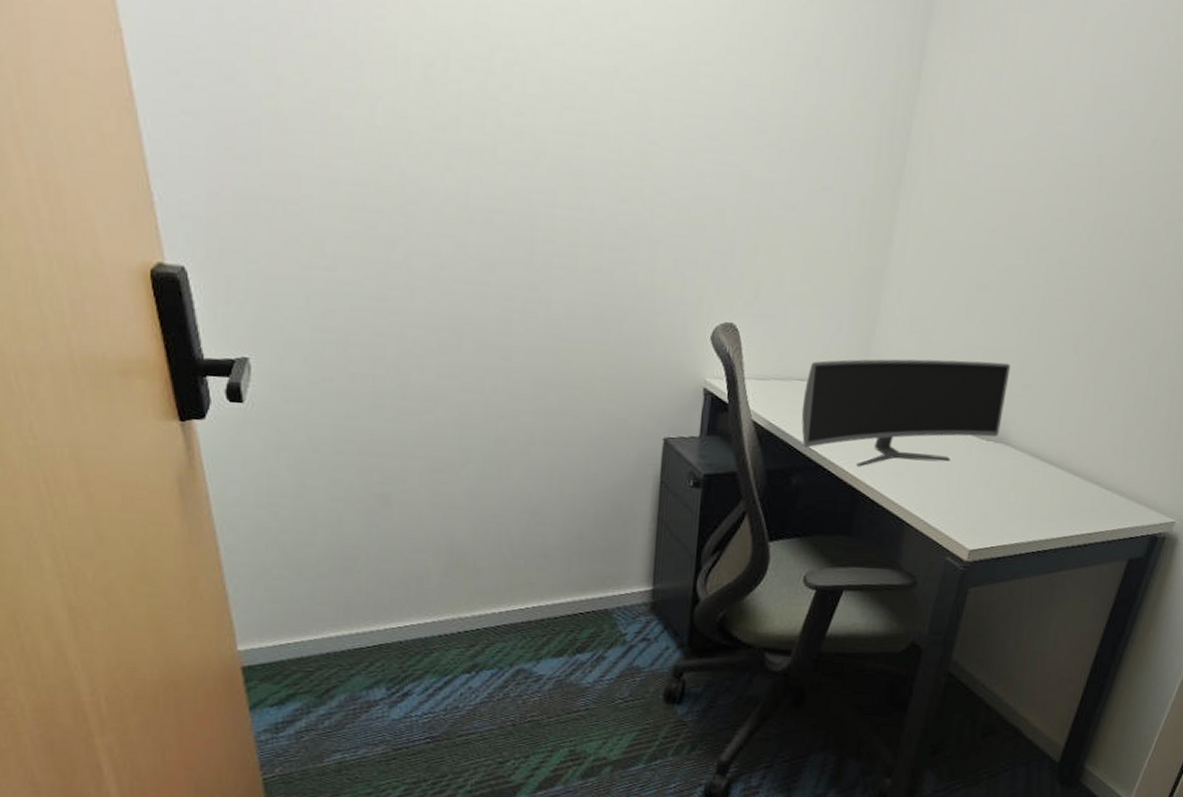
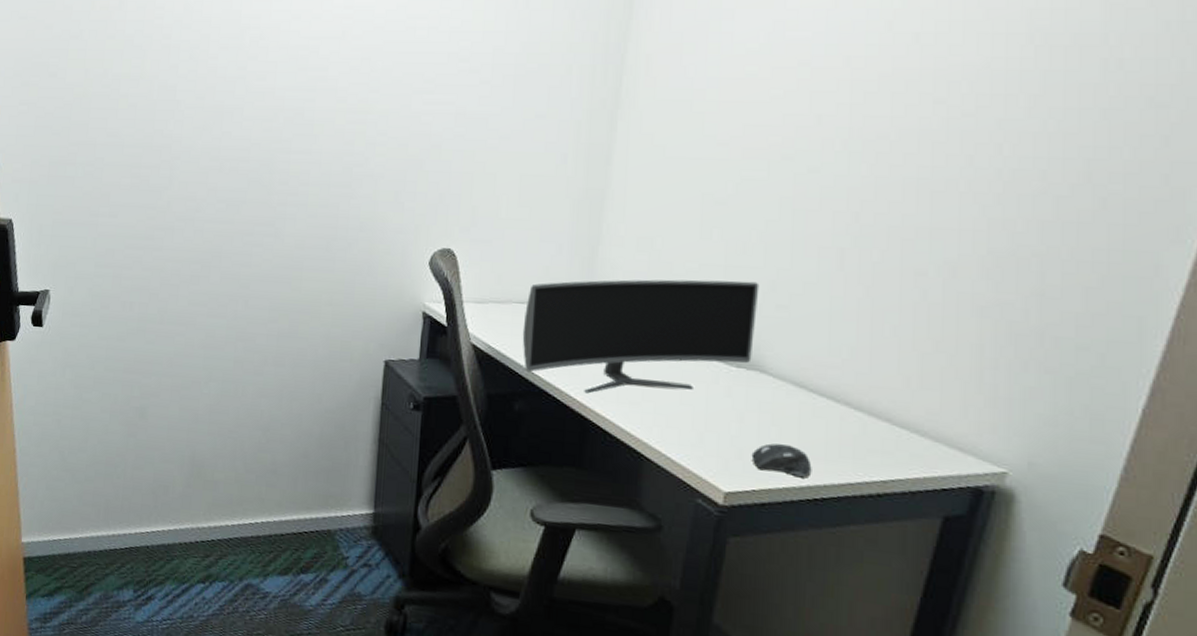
computer mouse: none [992,506,1039,535] -> present [751,443,812,478]

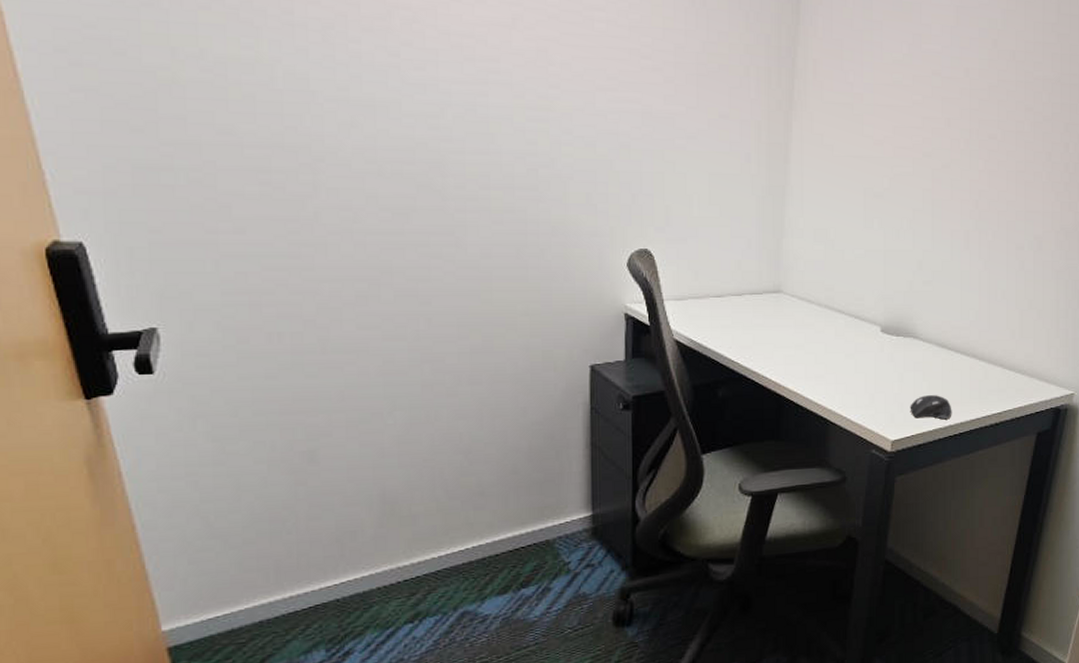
monitor: present [522,279,760,394] -> none [721,263,910,374]

